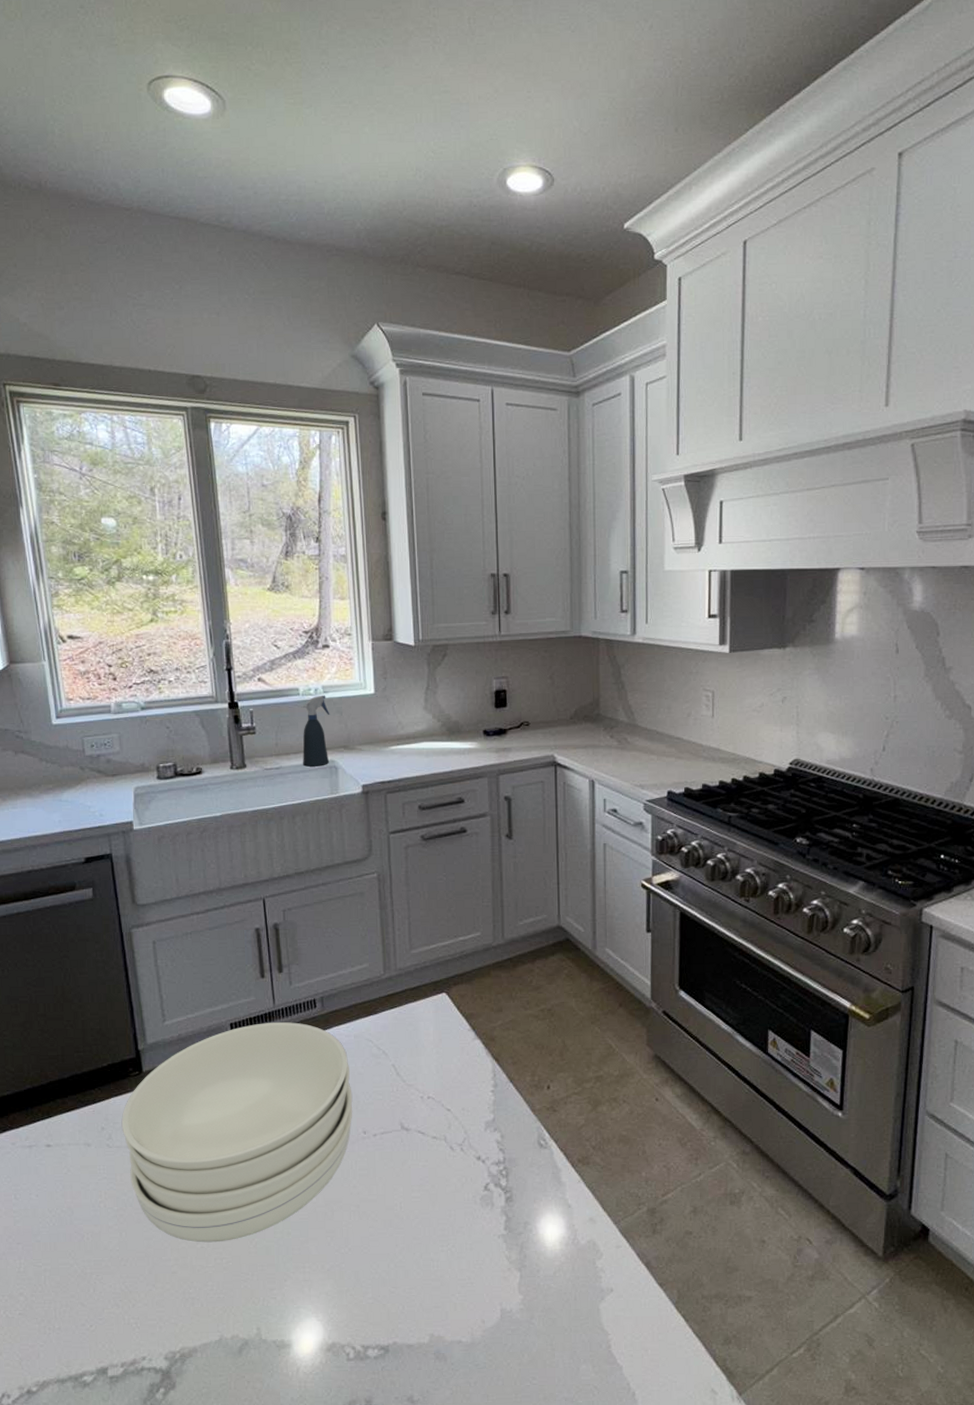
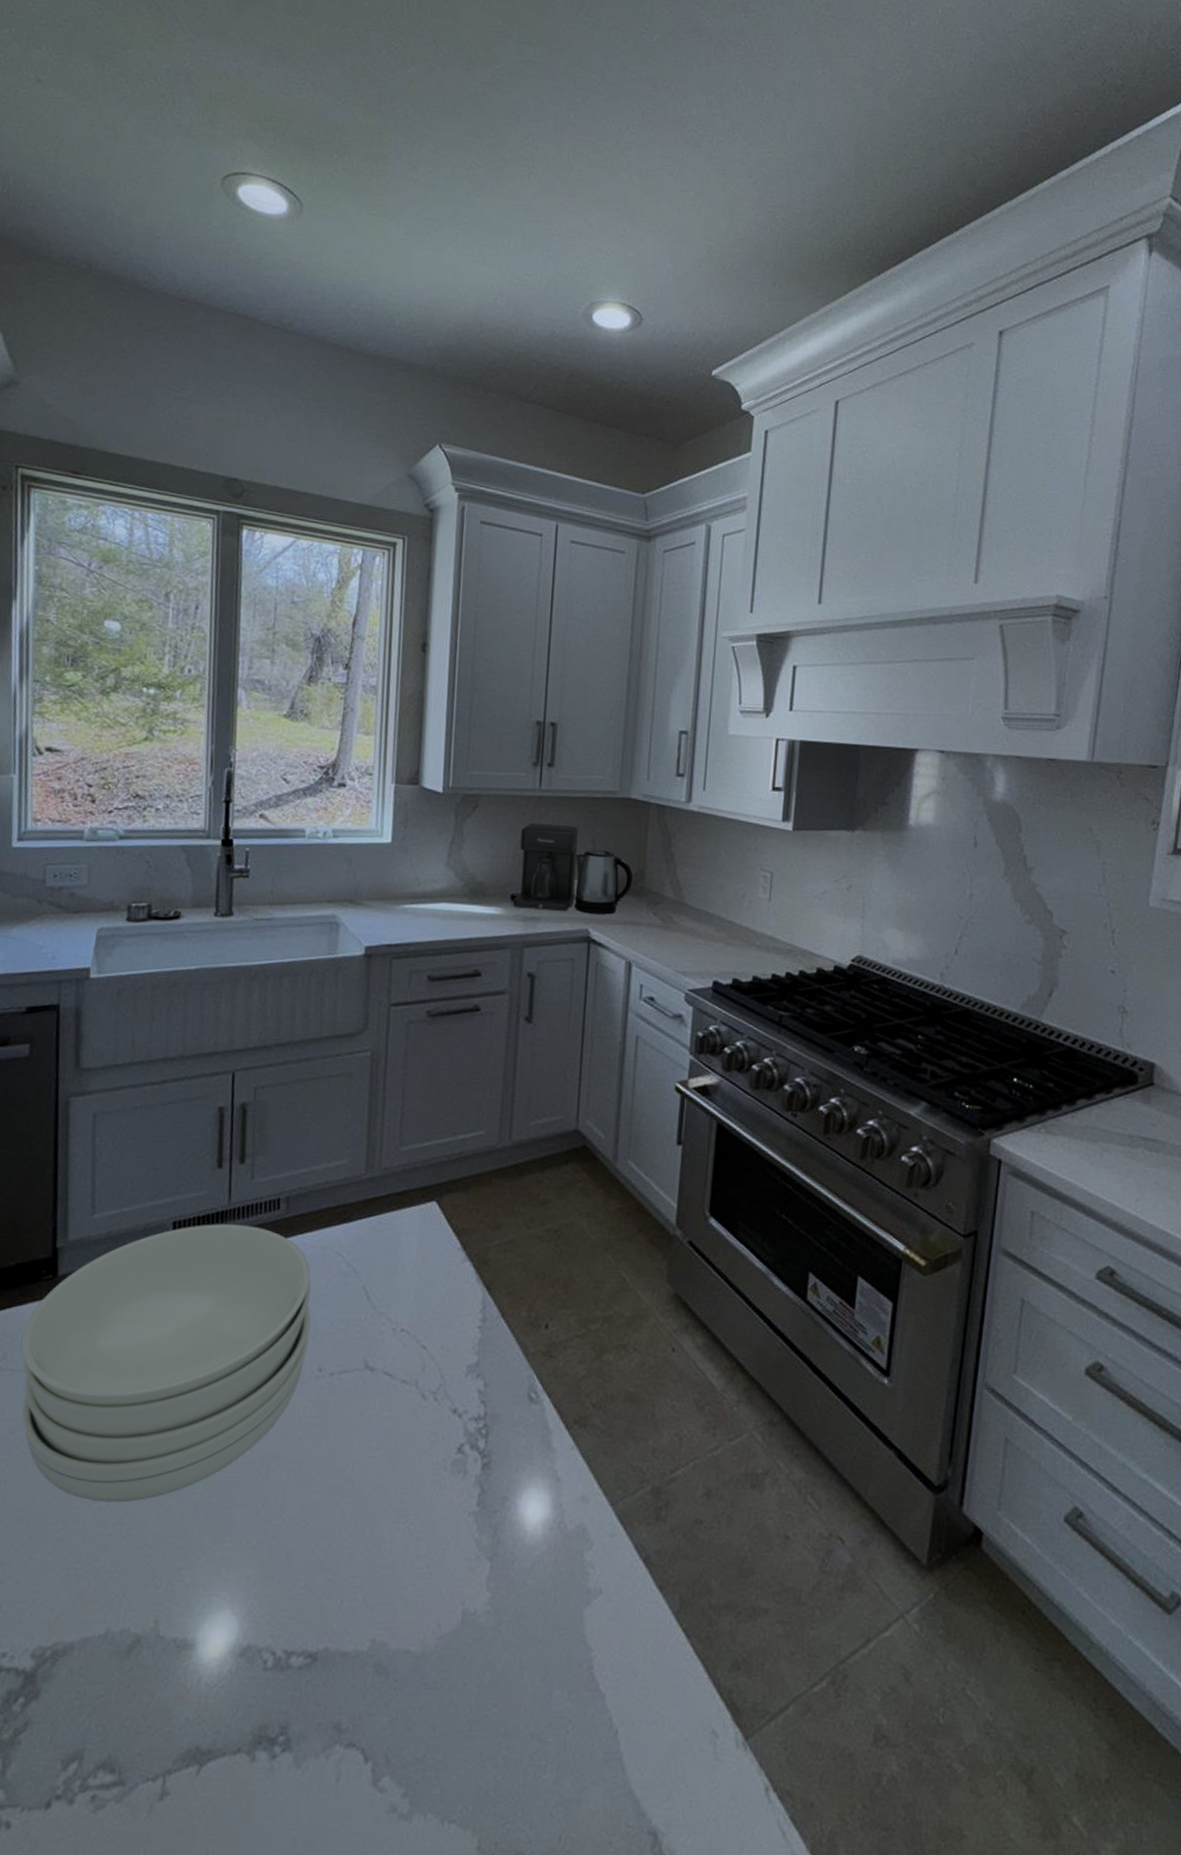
spray bottle: present [301,695,330,767] -> none [299,839,338,921]
coffee maker: none [486,665,540,742] -> present [513,822,578,912]
kettle: none [538,684,590,741] -> present [574,849,633,915]

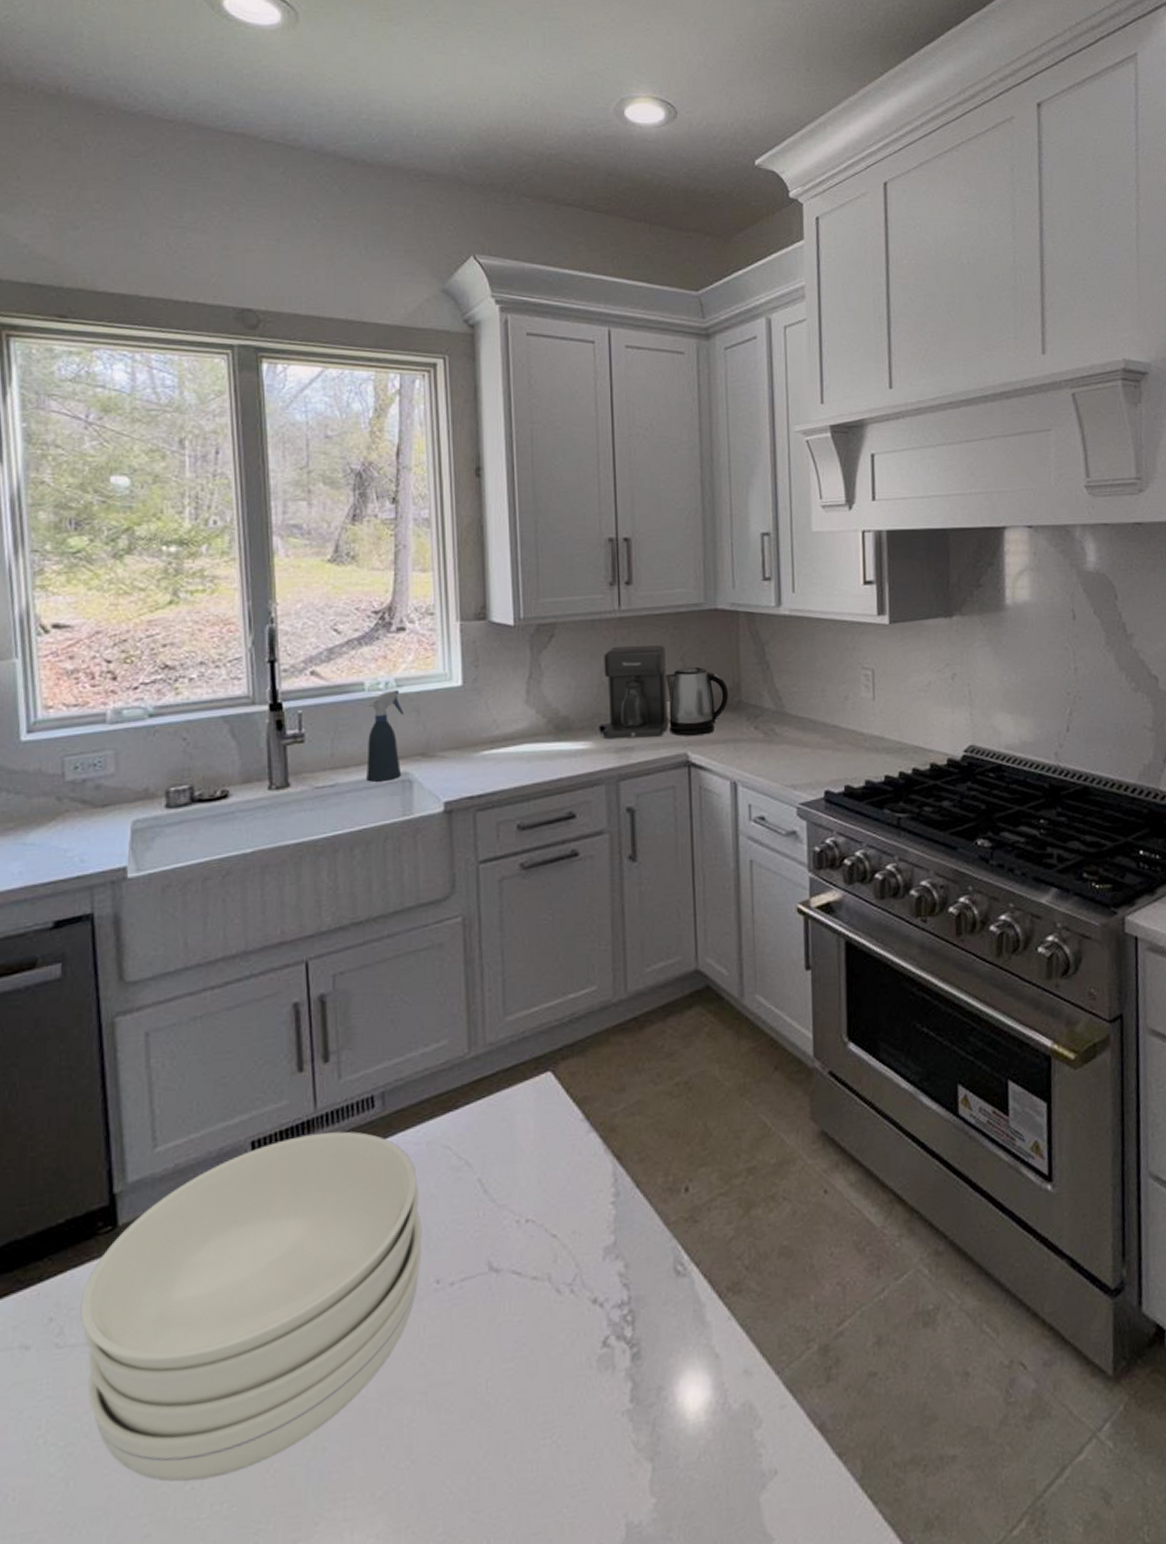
spray bottle: none [299,839,338,921] -> present [366,689,404,782]

